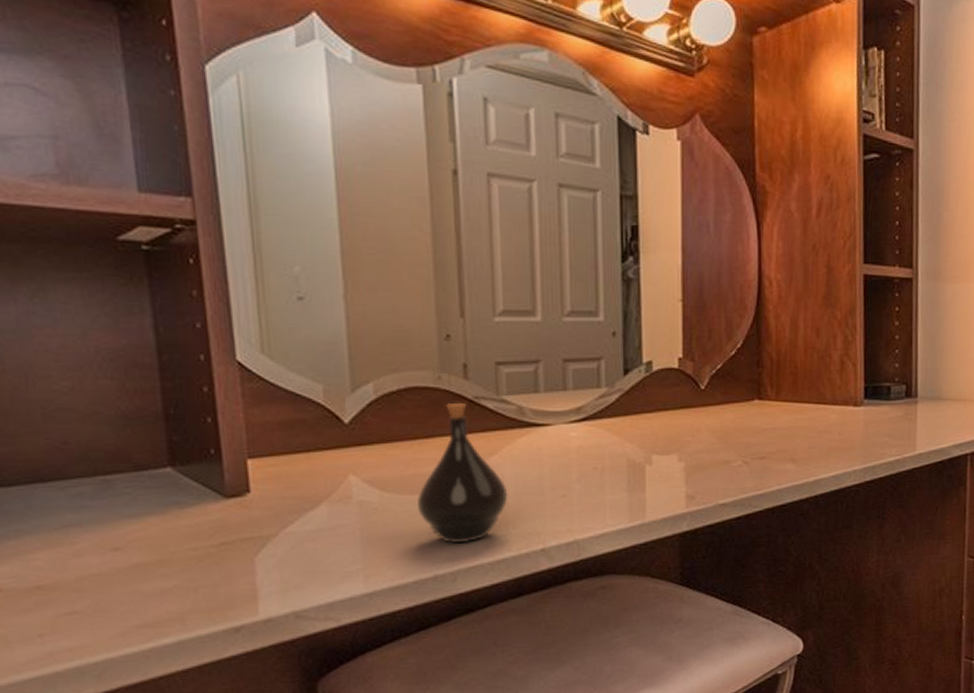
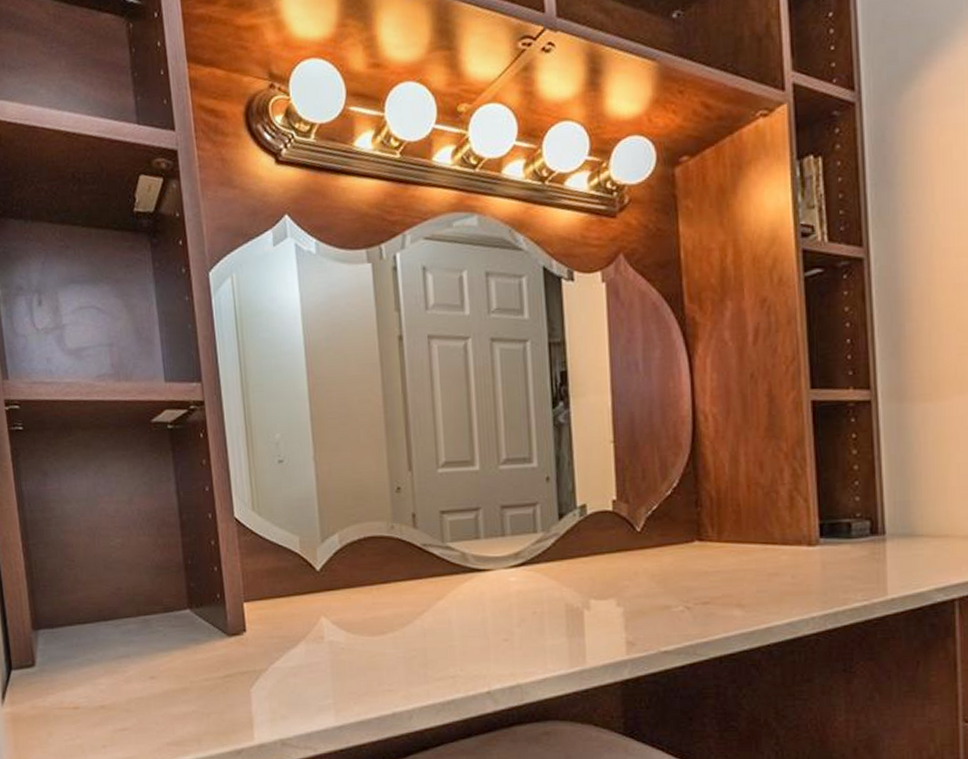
perfume bottle: present [416,403,508,543] -> none [376,550,455,683]

